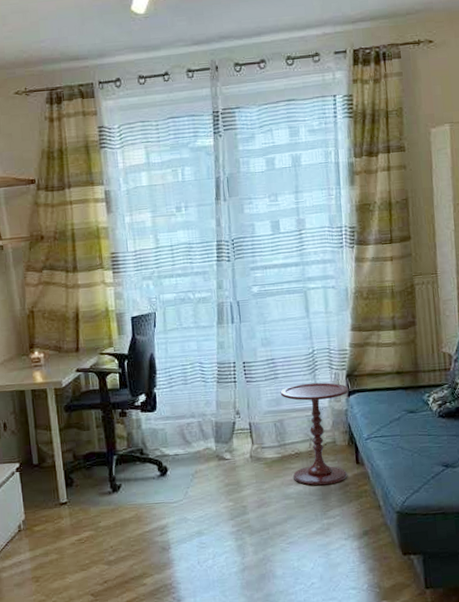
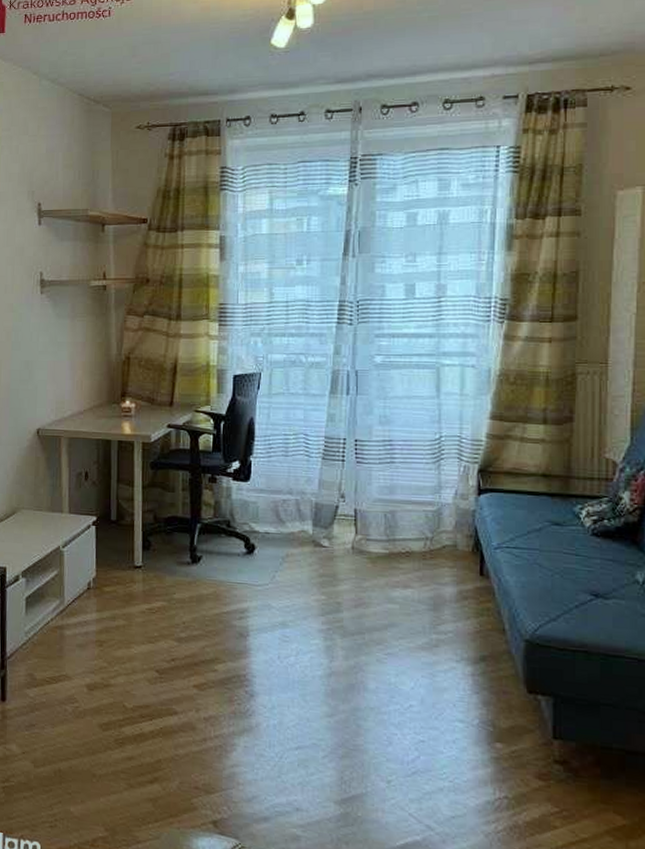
side table: present [280,382,349,486] -> none [395,473,480,595]

